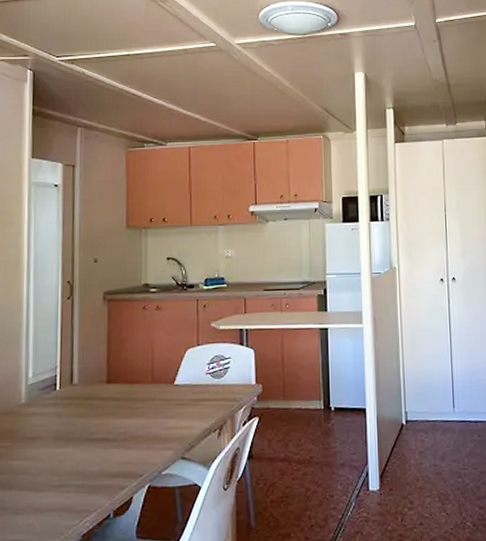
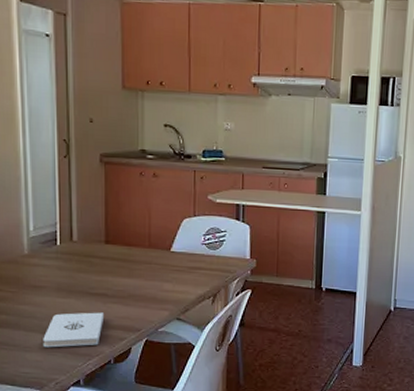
notepad: none [36,459,104,508] -> present [43,312,105,348]

